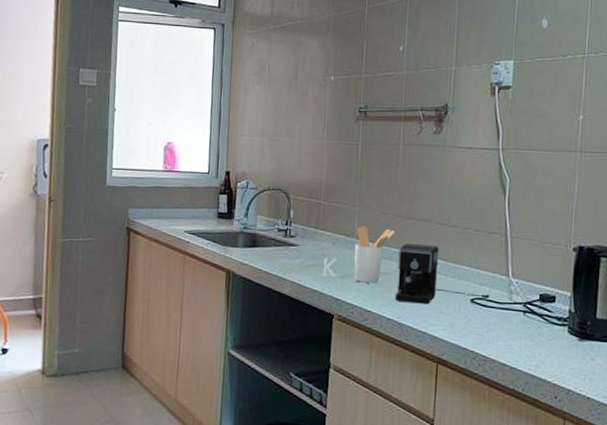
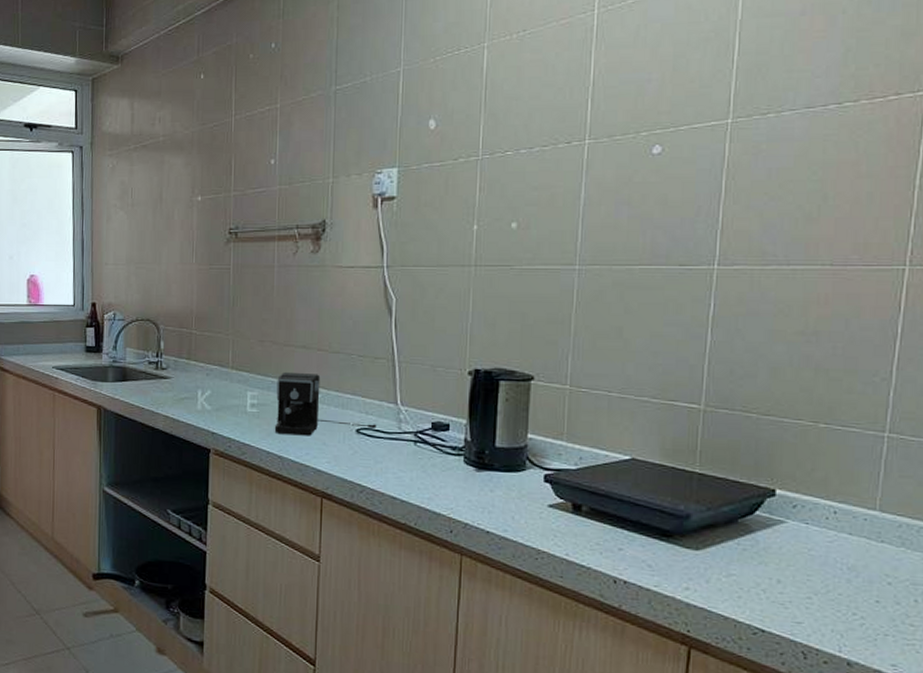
utensil holder: present [354,225,395,283] -> none [229,355,272,415]

